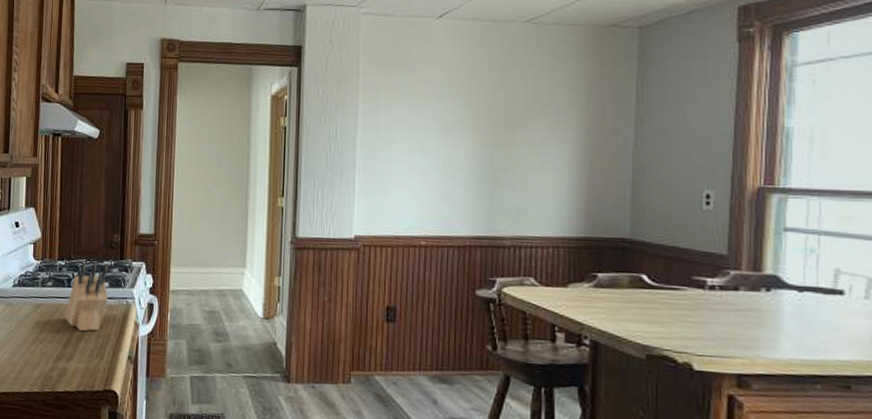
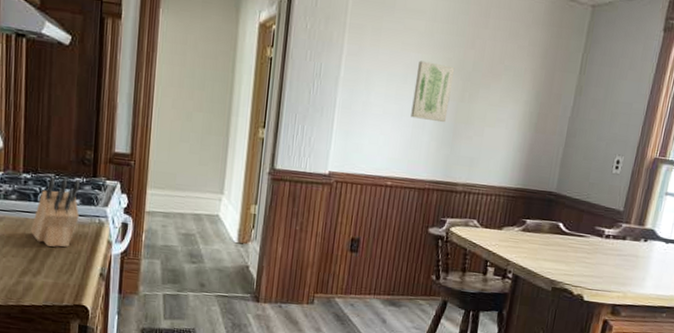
wall art: none [439,110,484,173] -> present [411,60,455,123]

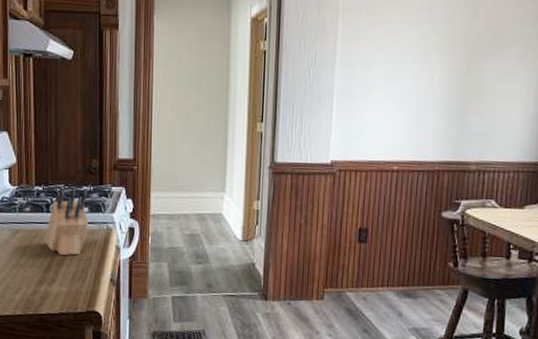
wall art: present [411,60,455,123] -> none [414,37,458,100]

